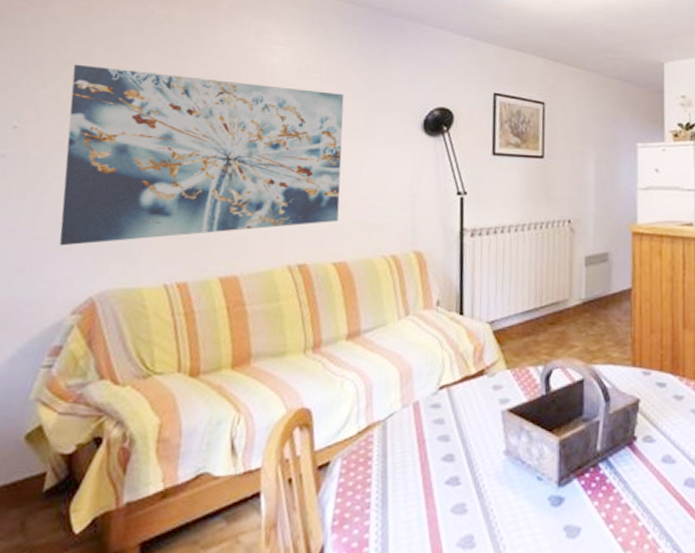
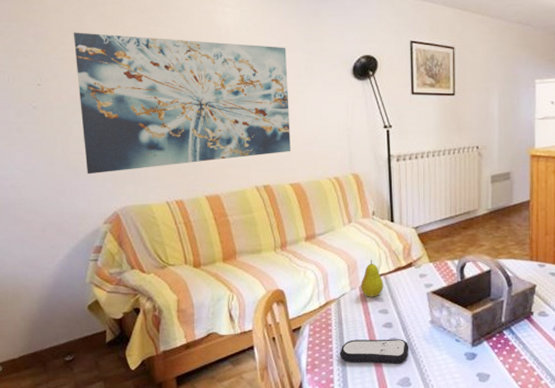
remote control: none [380,478,476,515] -> present [340,339,409,364]
fruit: none [415,366,446,418] -> present [361,260,384,297]

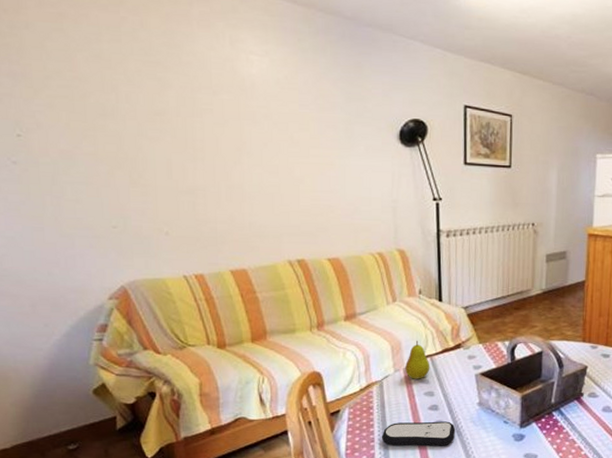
wall art: present [73,32,291,175] -> none [60,73,328,243]

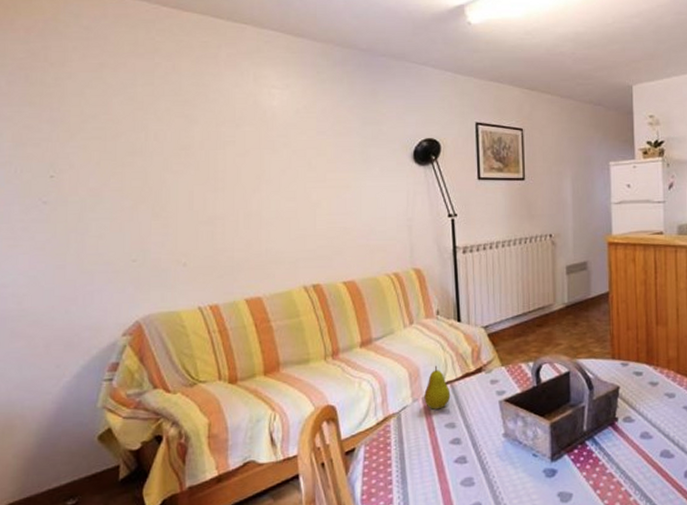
remote control: present [382,421,456,447] -> none [401,457,481,489]

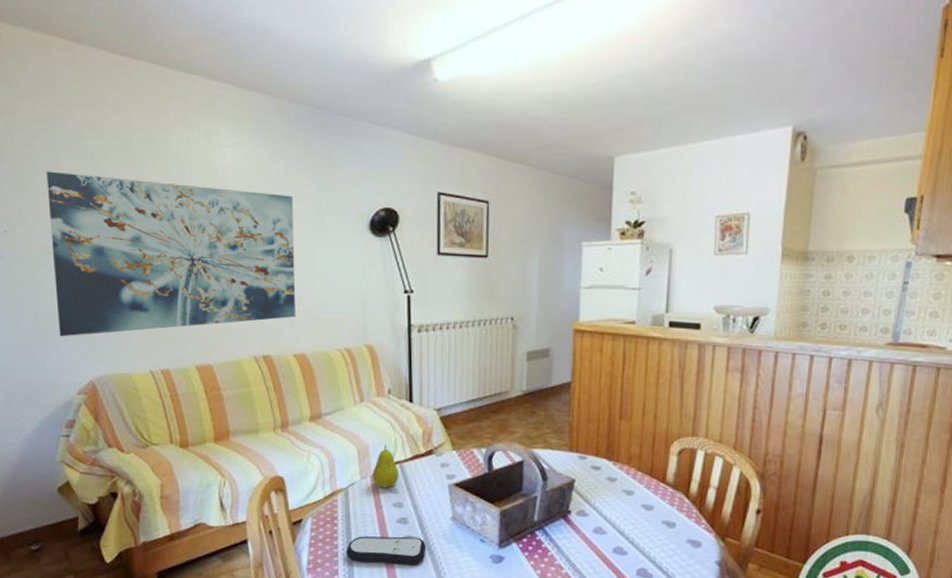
wall art: none [95,117,344,279] -> present [46,171,296,337]
remote control: none [401,457,481,489] -> present [346,536,427,565]

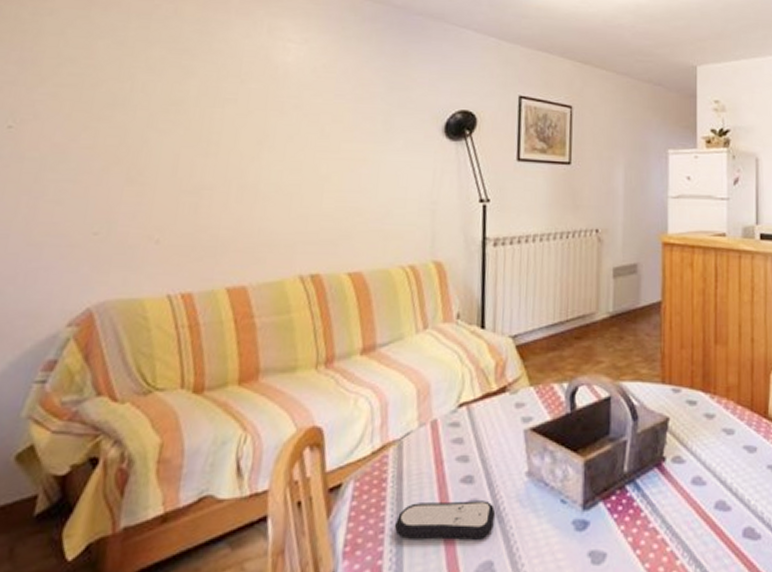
wall art: present [46,171,296,337] -> none [55,61,362,254]
fruit: present [372,445,399,488] -> none [433,382,466,437]

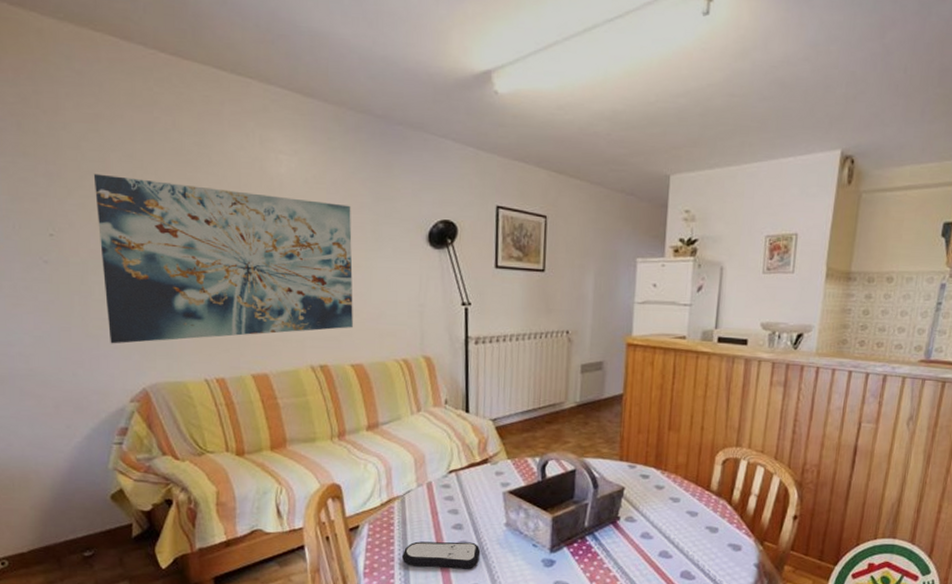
wall art: none [55,61,362,254] -> present [93,173,353,344]

